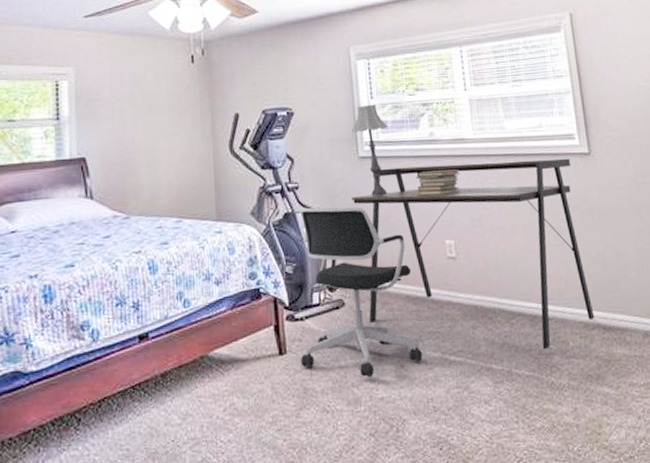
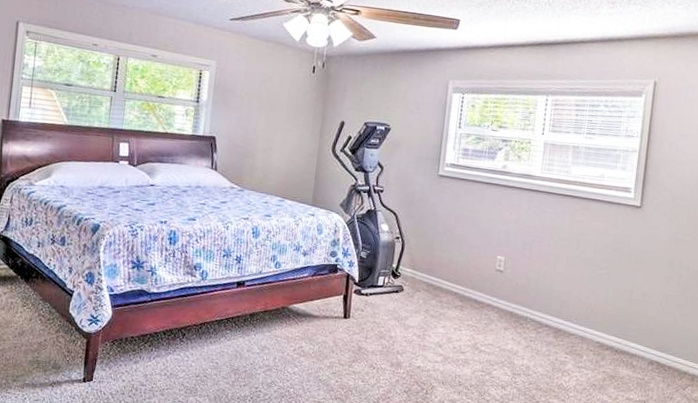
office chair: present [300,207,423,378] -> none [359,208,464,350]
table lamp: present [352,104,388,196] -> none [437,132,469,210]
desk: present [352,158,595,350] -> none [420,188,622,358]
book stack: present [416,169,460,196] -> none [482,196,523,219]

